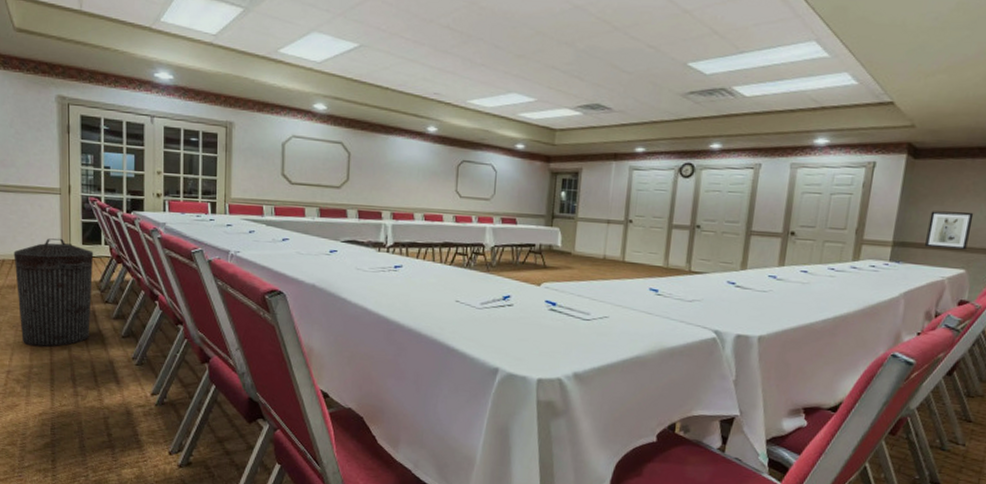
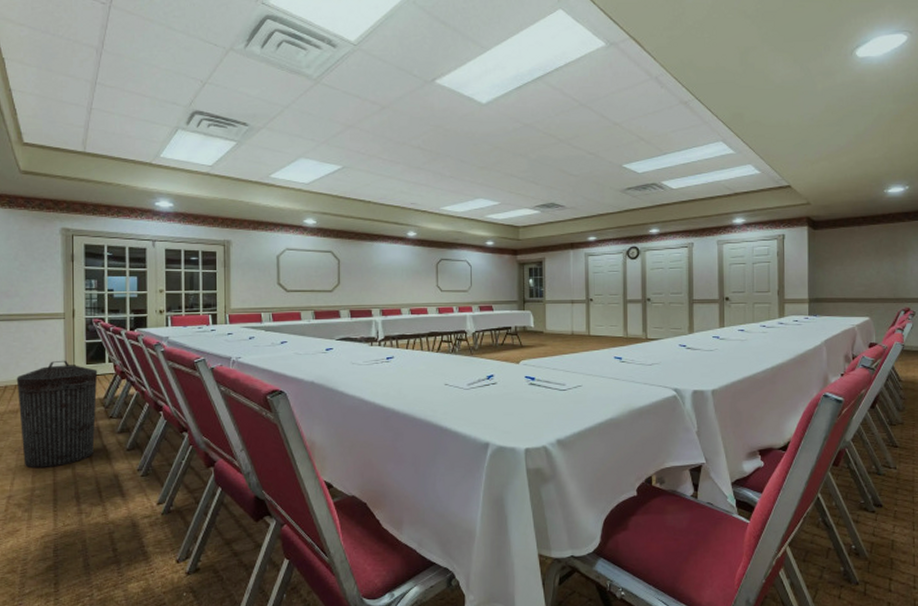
wall art: present [925,211,974,250] -> none [834,269,868,301]

